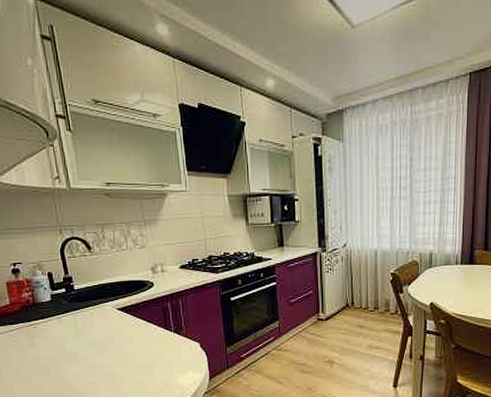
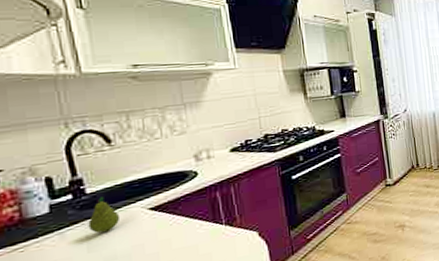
fruit: none [76,294,98,323] -> present [88,197,121,234]

